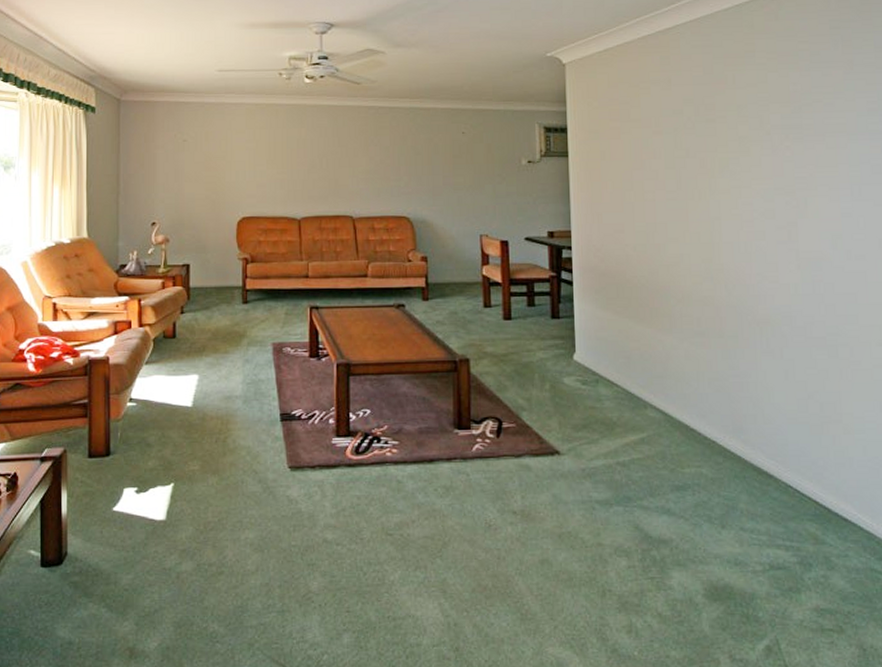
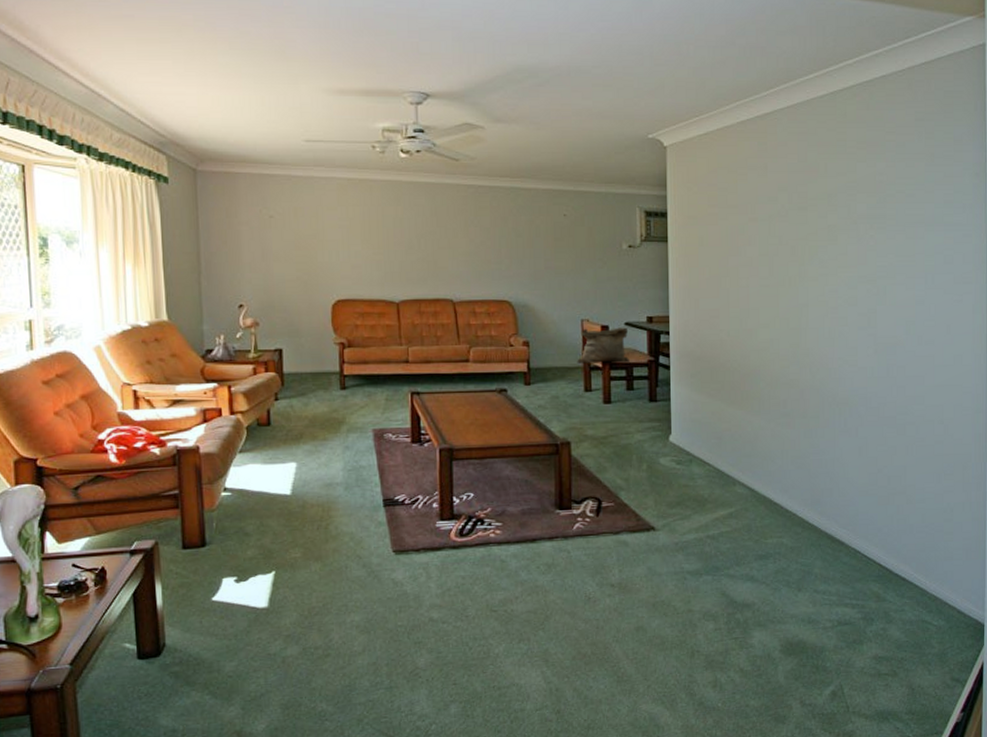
bag: none [476,242,530,280] -> present [577,327,629,364]

